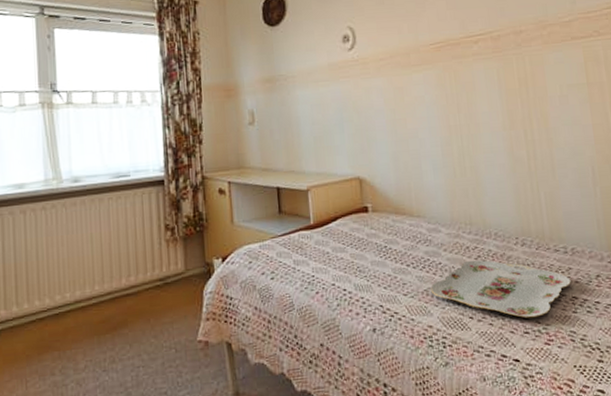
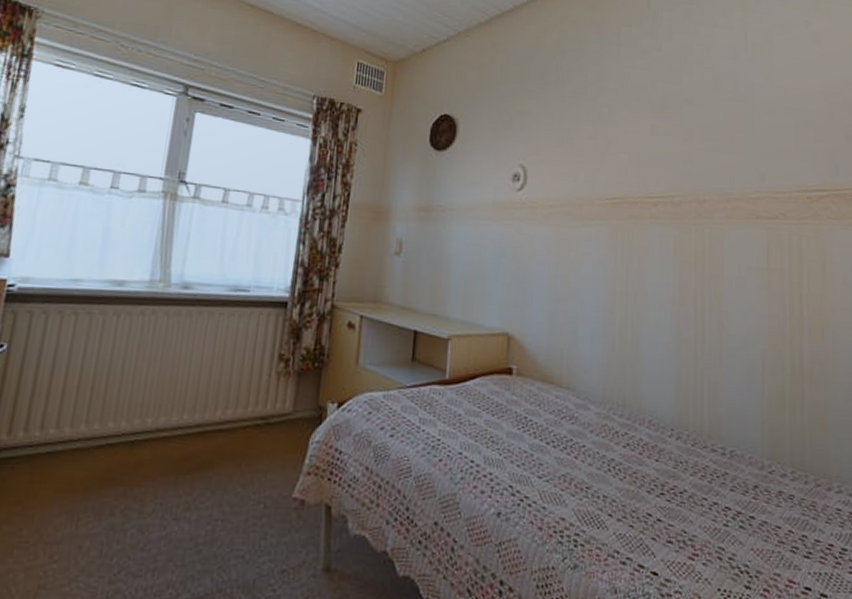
serving tray: present [430,260,571,319] -> none [569,449,726,525]

